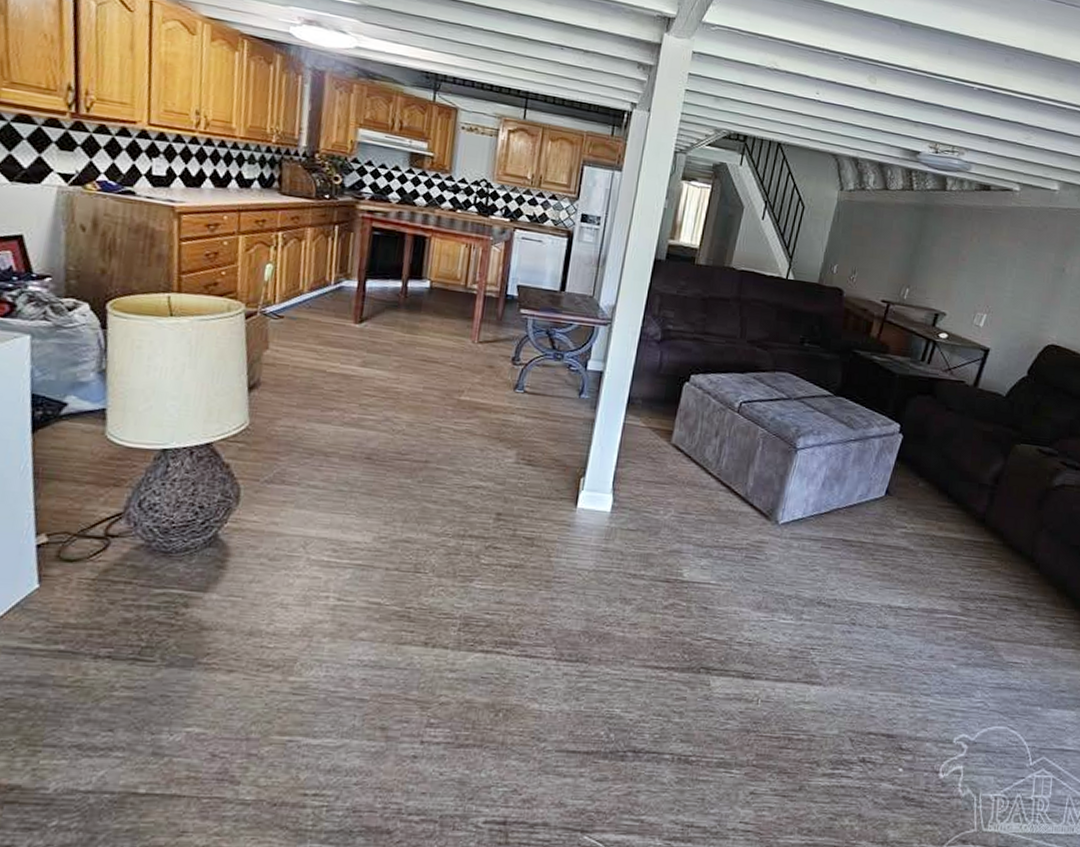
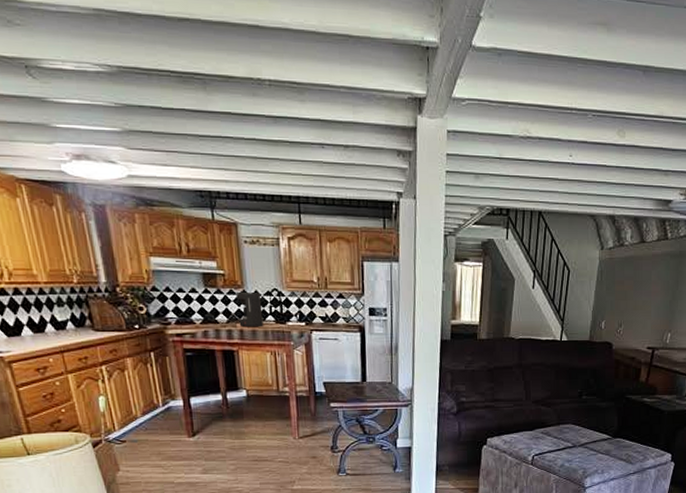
coffee maker: none [438,177,469,217] -> present [235,293,264,328]

